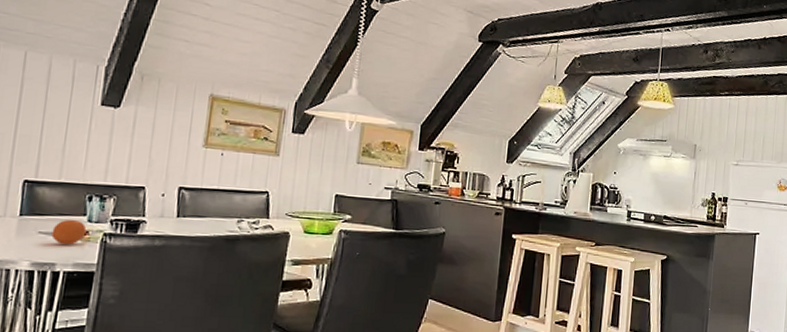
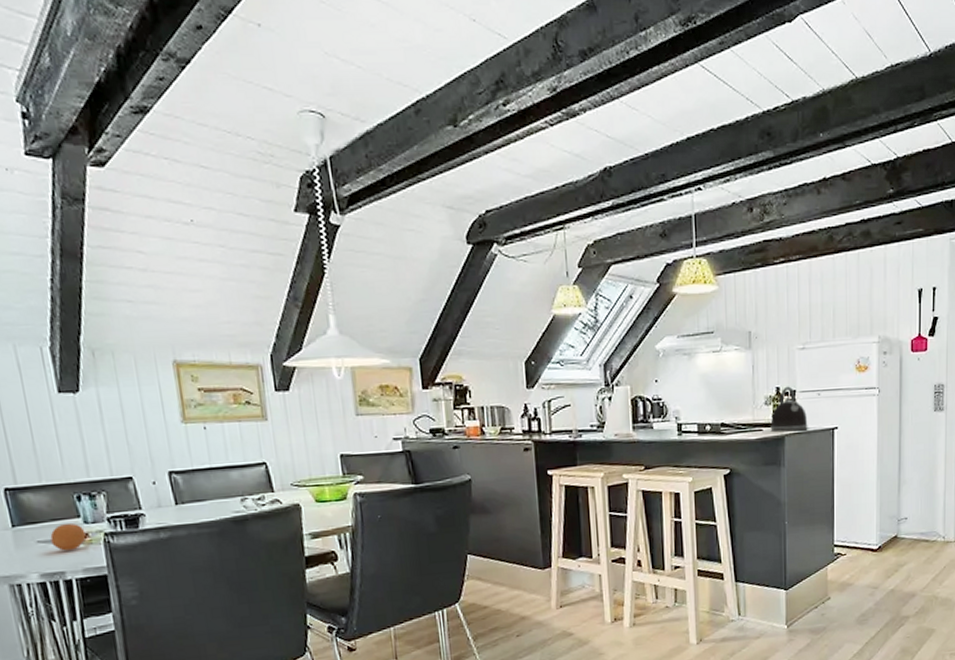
kettle: none [704,193,735,232] -> present [770,386,808,433]

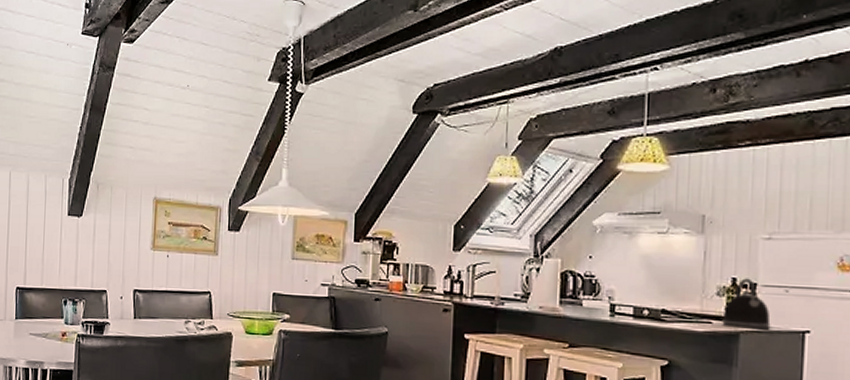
fruit: present [50,523,87,551] -> none [39,322,65,345]

